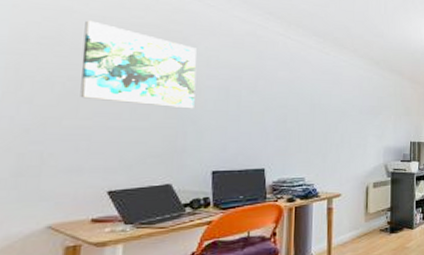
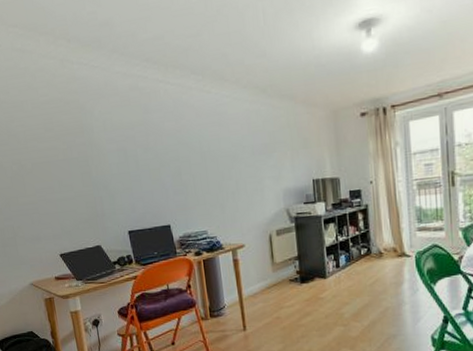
wall art: present [80,20,197,109] -> none [11,107,103,178]

